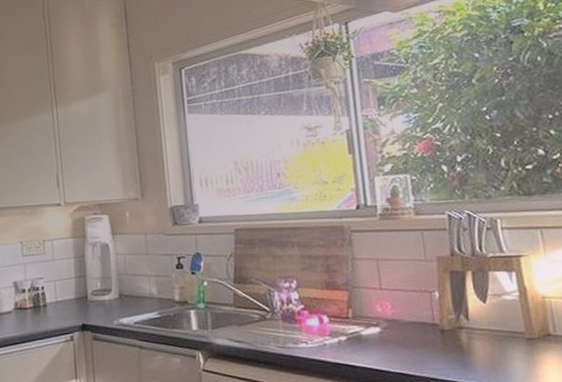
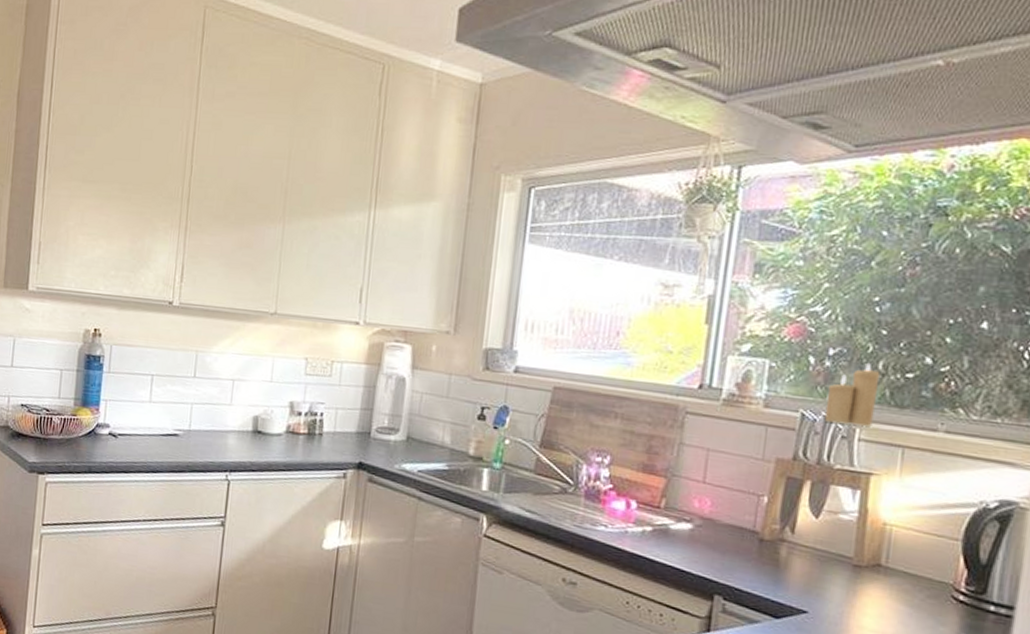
candle: none [464,162,510,219] -> present [824,362,881,428]

